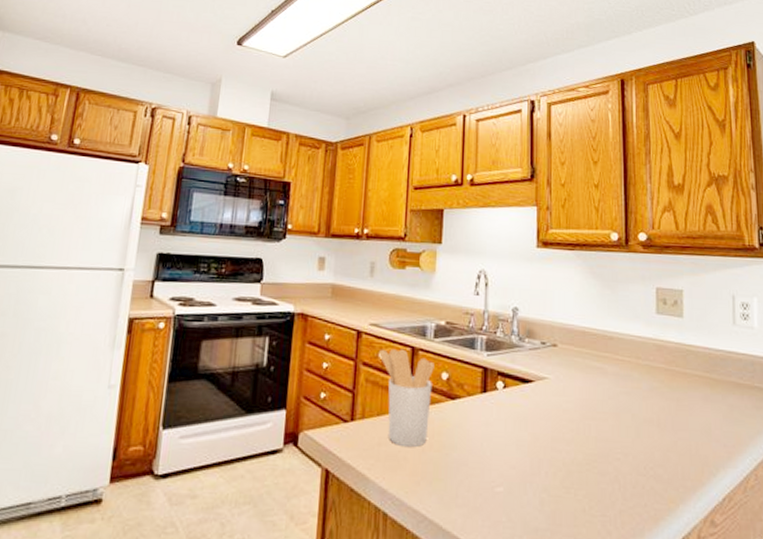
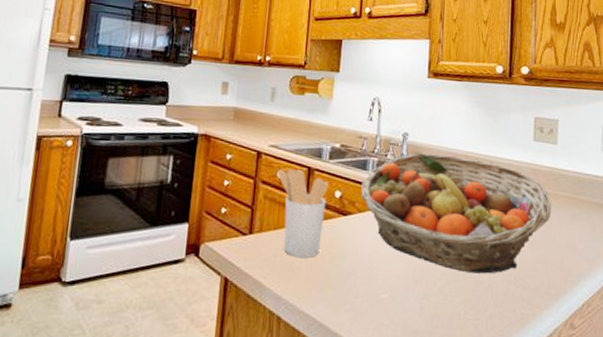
fruit basket: none [468,329,682,464] -> present [360,153,552,274]

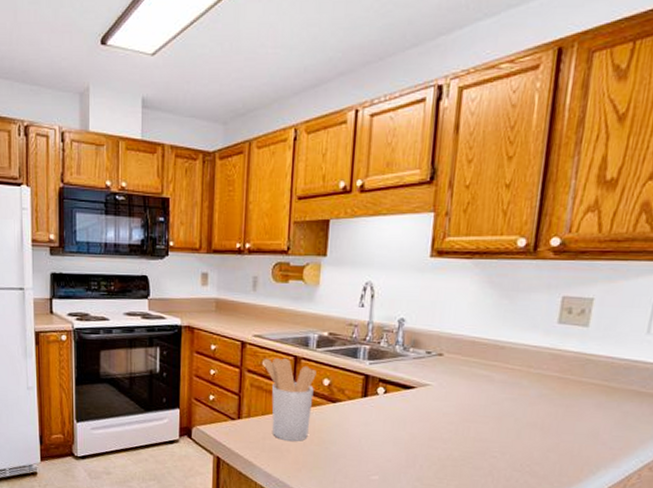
fruit basket: present [360,153,552,274] -> none [350,340,574,460]

